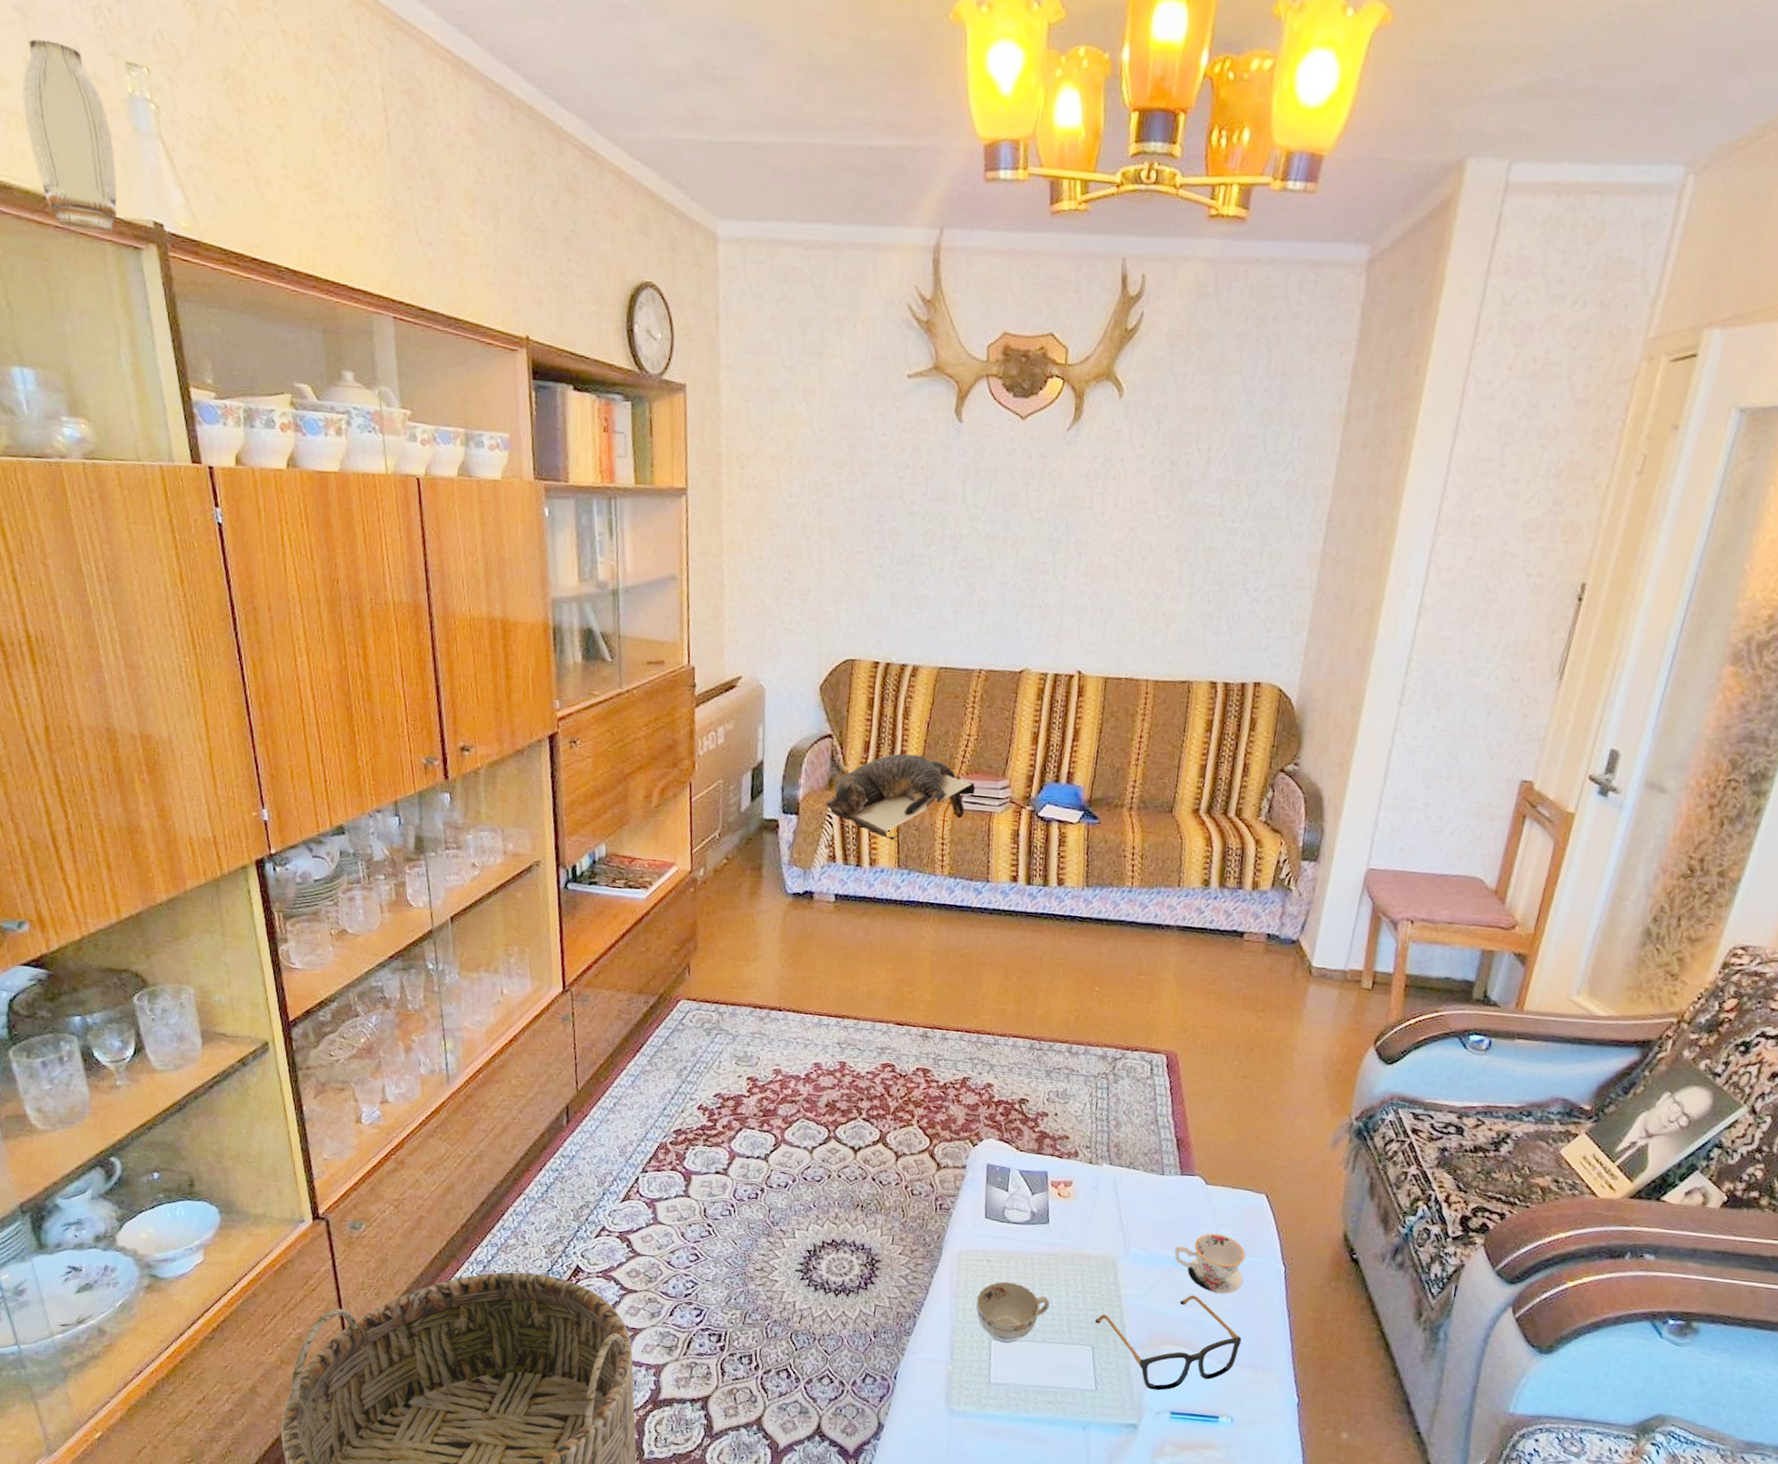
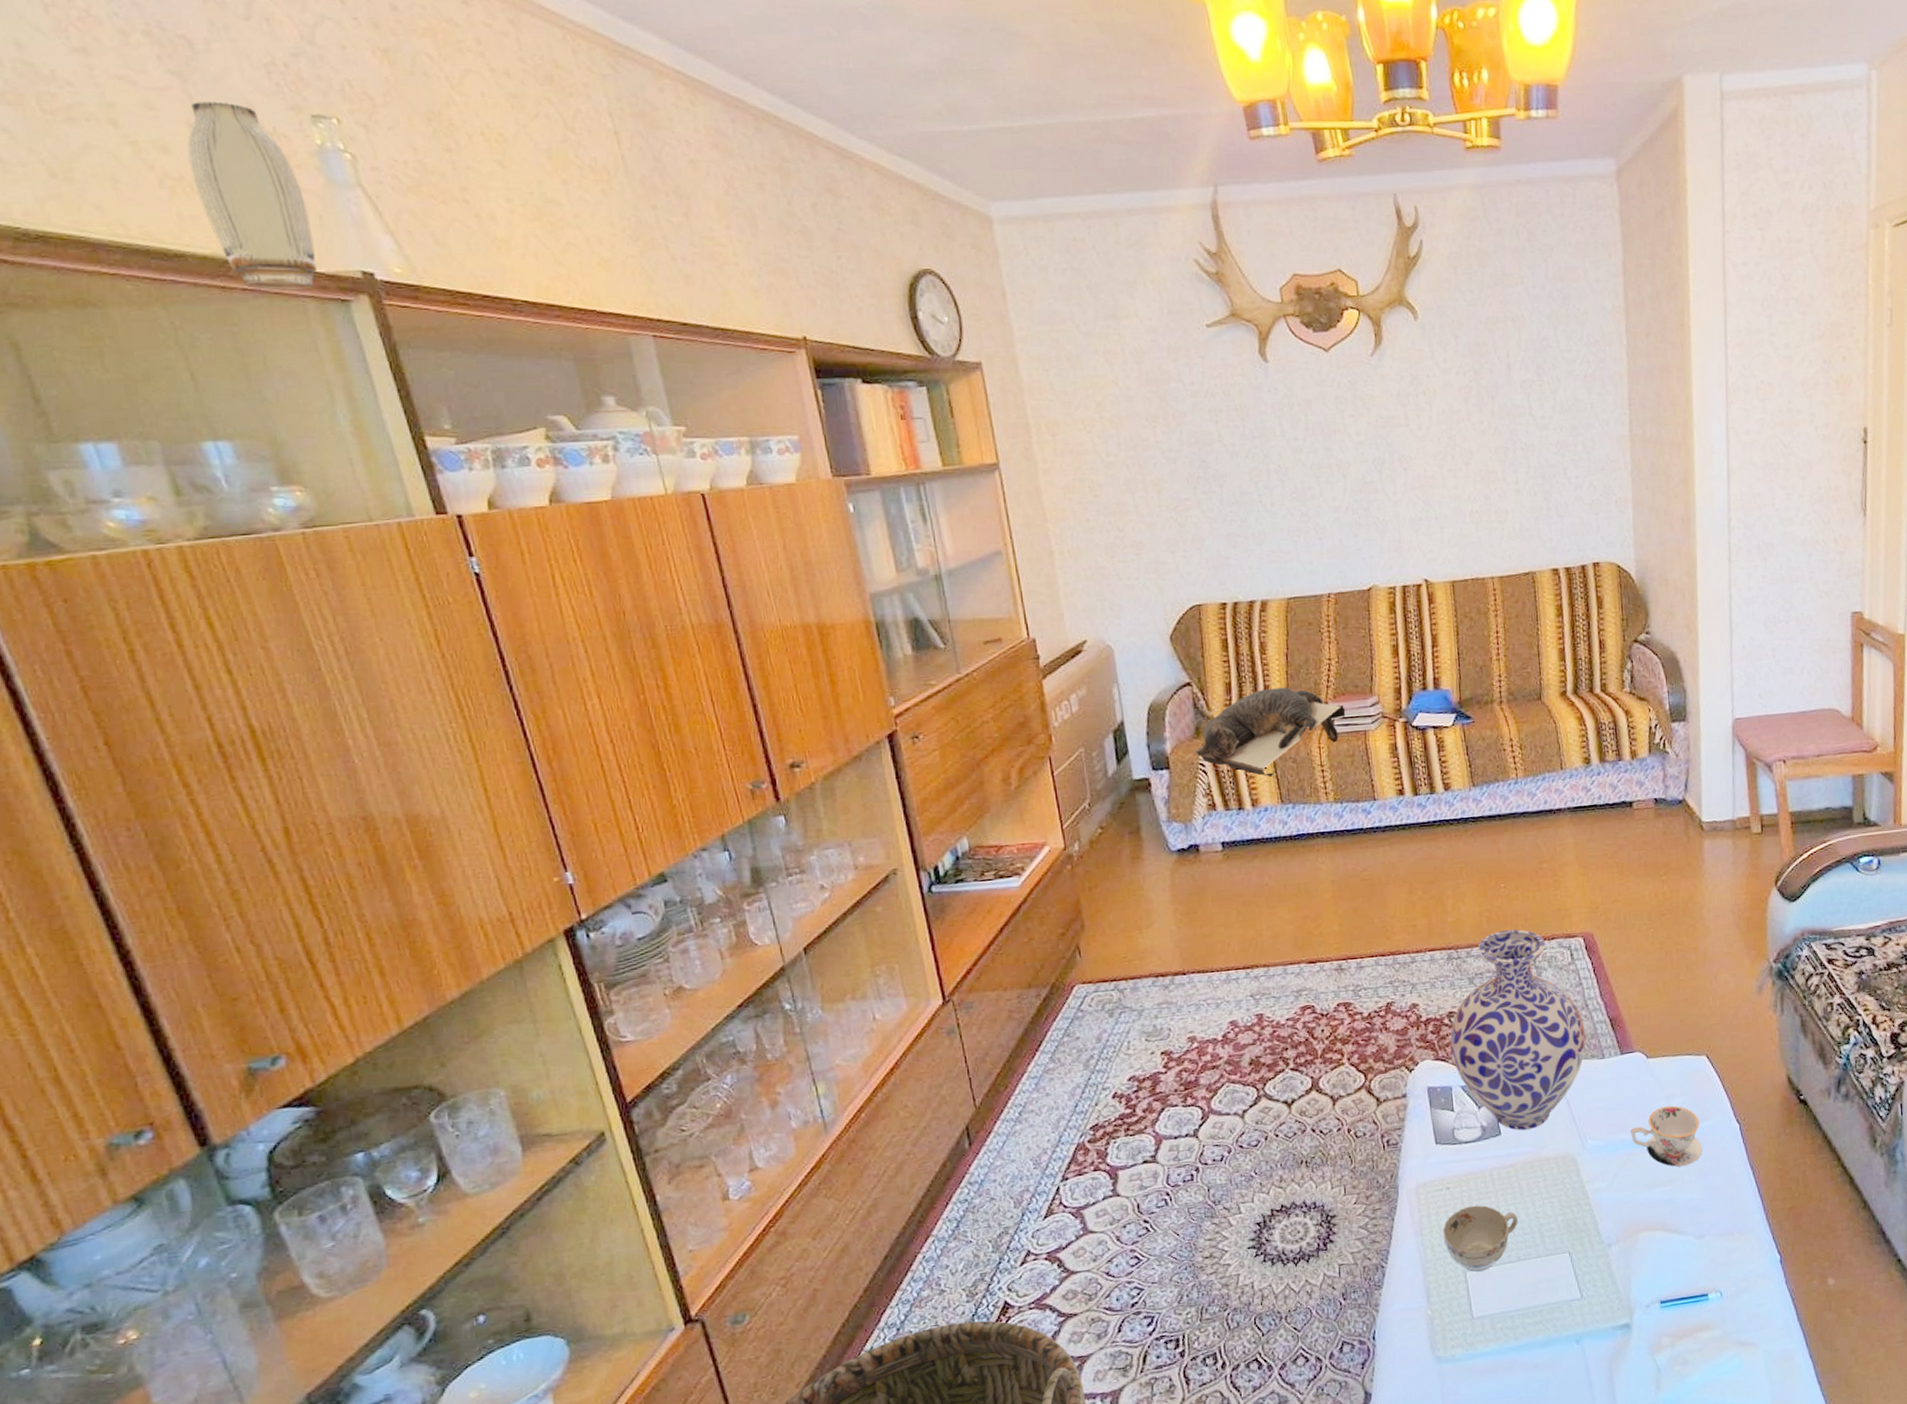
vase: none [1015,1032,1151,1225] -> present [1450,929,1586,1131]
eyeglasses: present [1095,1295,1242,1391] -> none [1567,1174,1714,1283]

